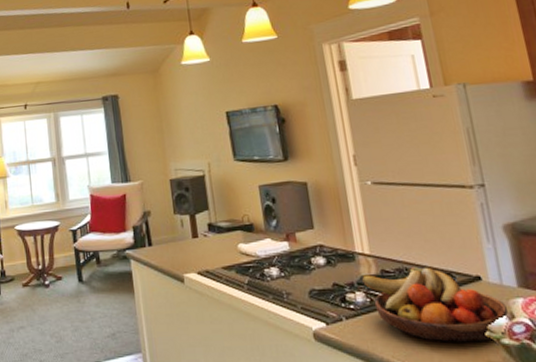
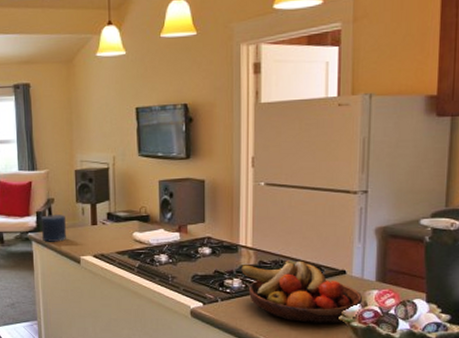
candle: none [137,228,167,260] -> present [40,215,66,242]

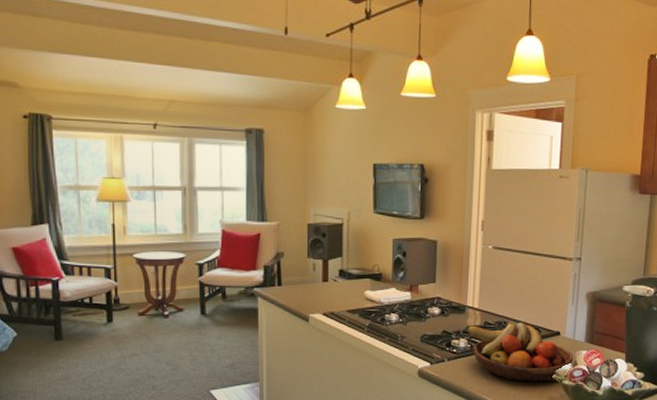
candle: present [40,215,66,242] -> none [268,269,295,298]

